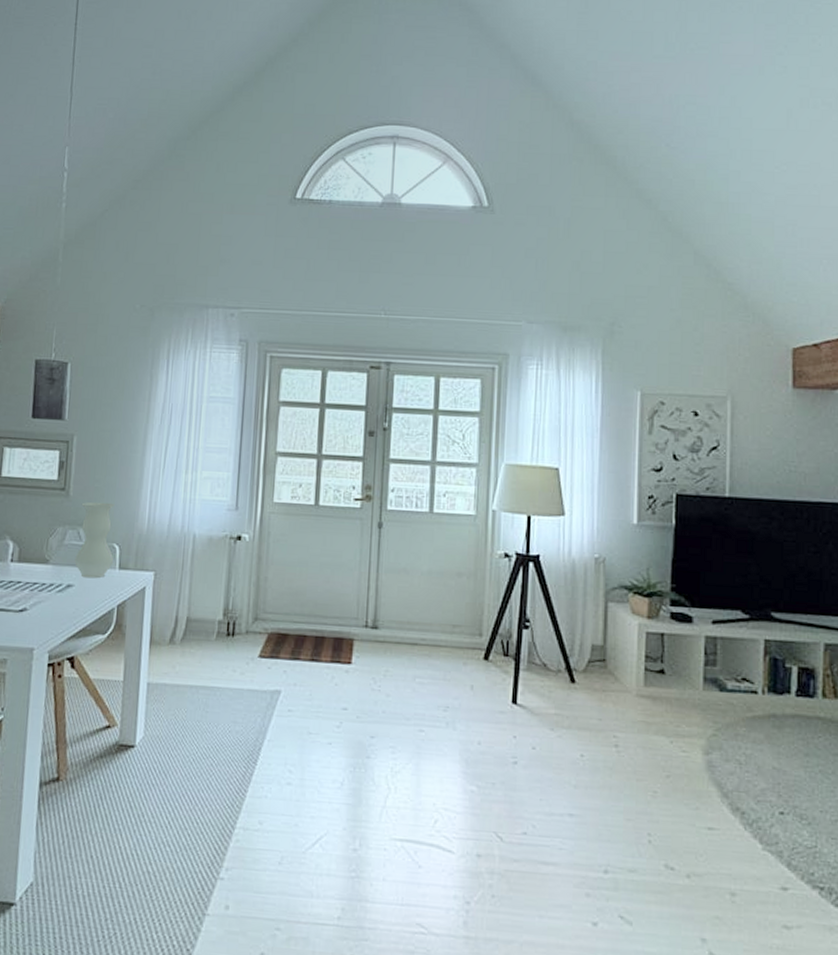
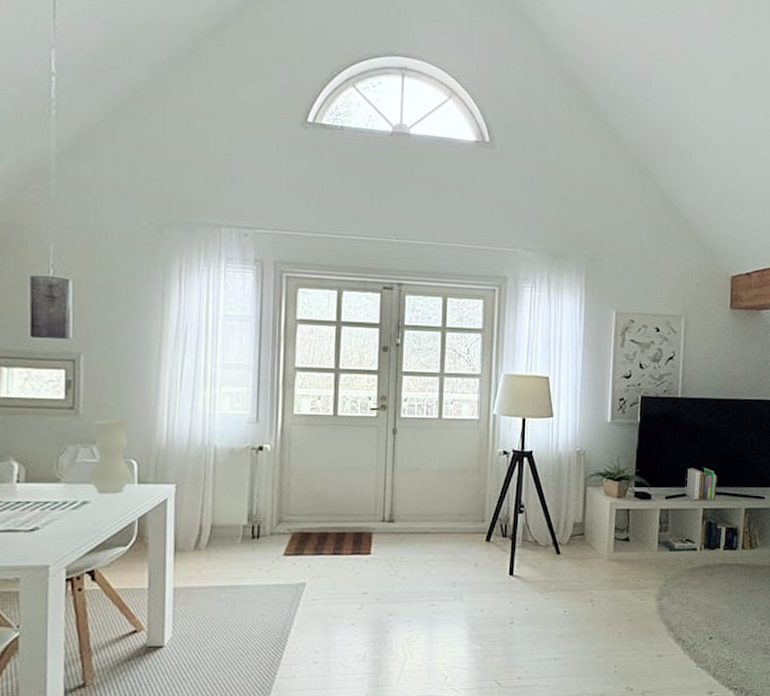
books: none [738,586,783,630] -> present [684,467,717,501]

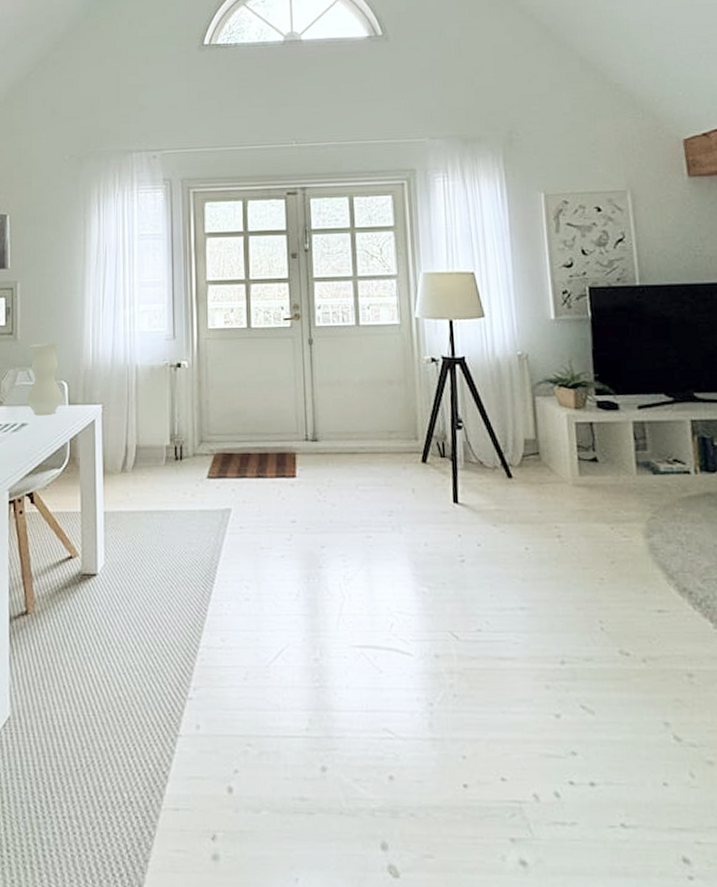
books: present [684,467,717,501] -> none [660,368,706,410]

